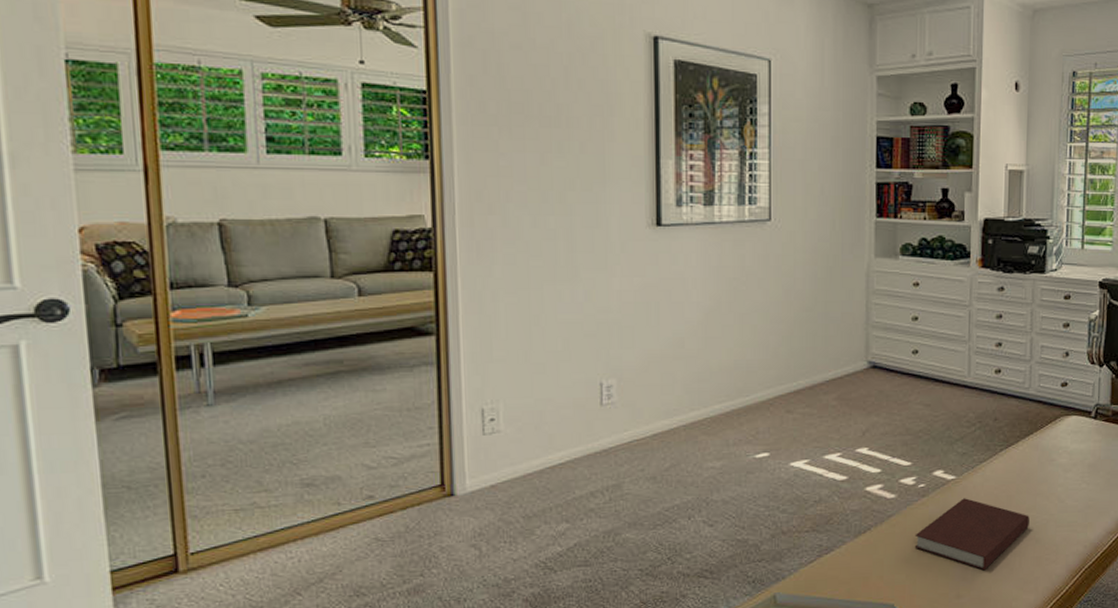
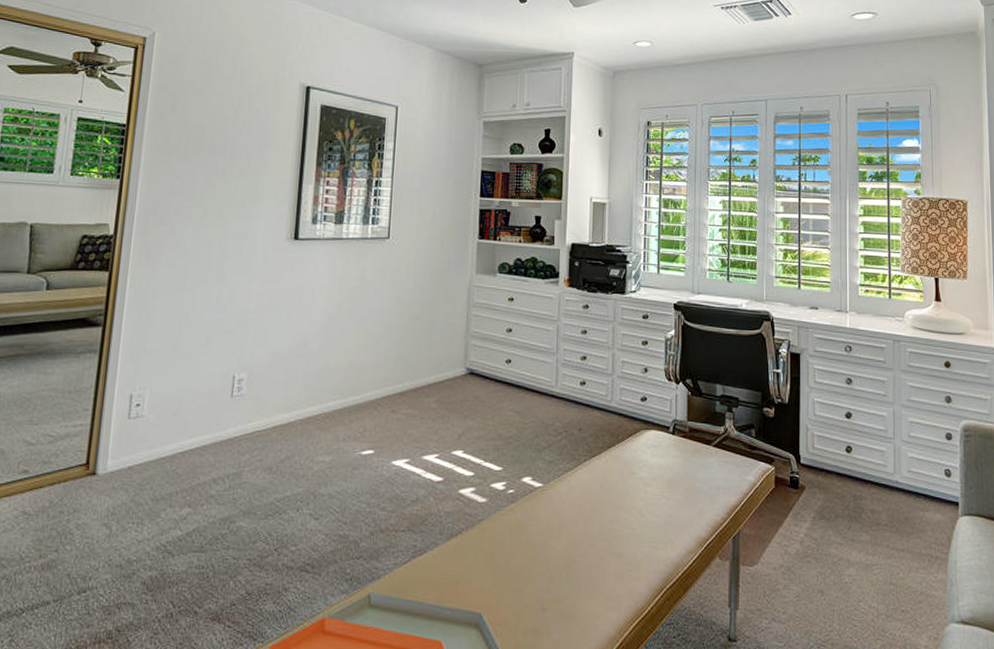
notebook: present [914,498,1029,571] -> none [502,507,612,584]

